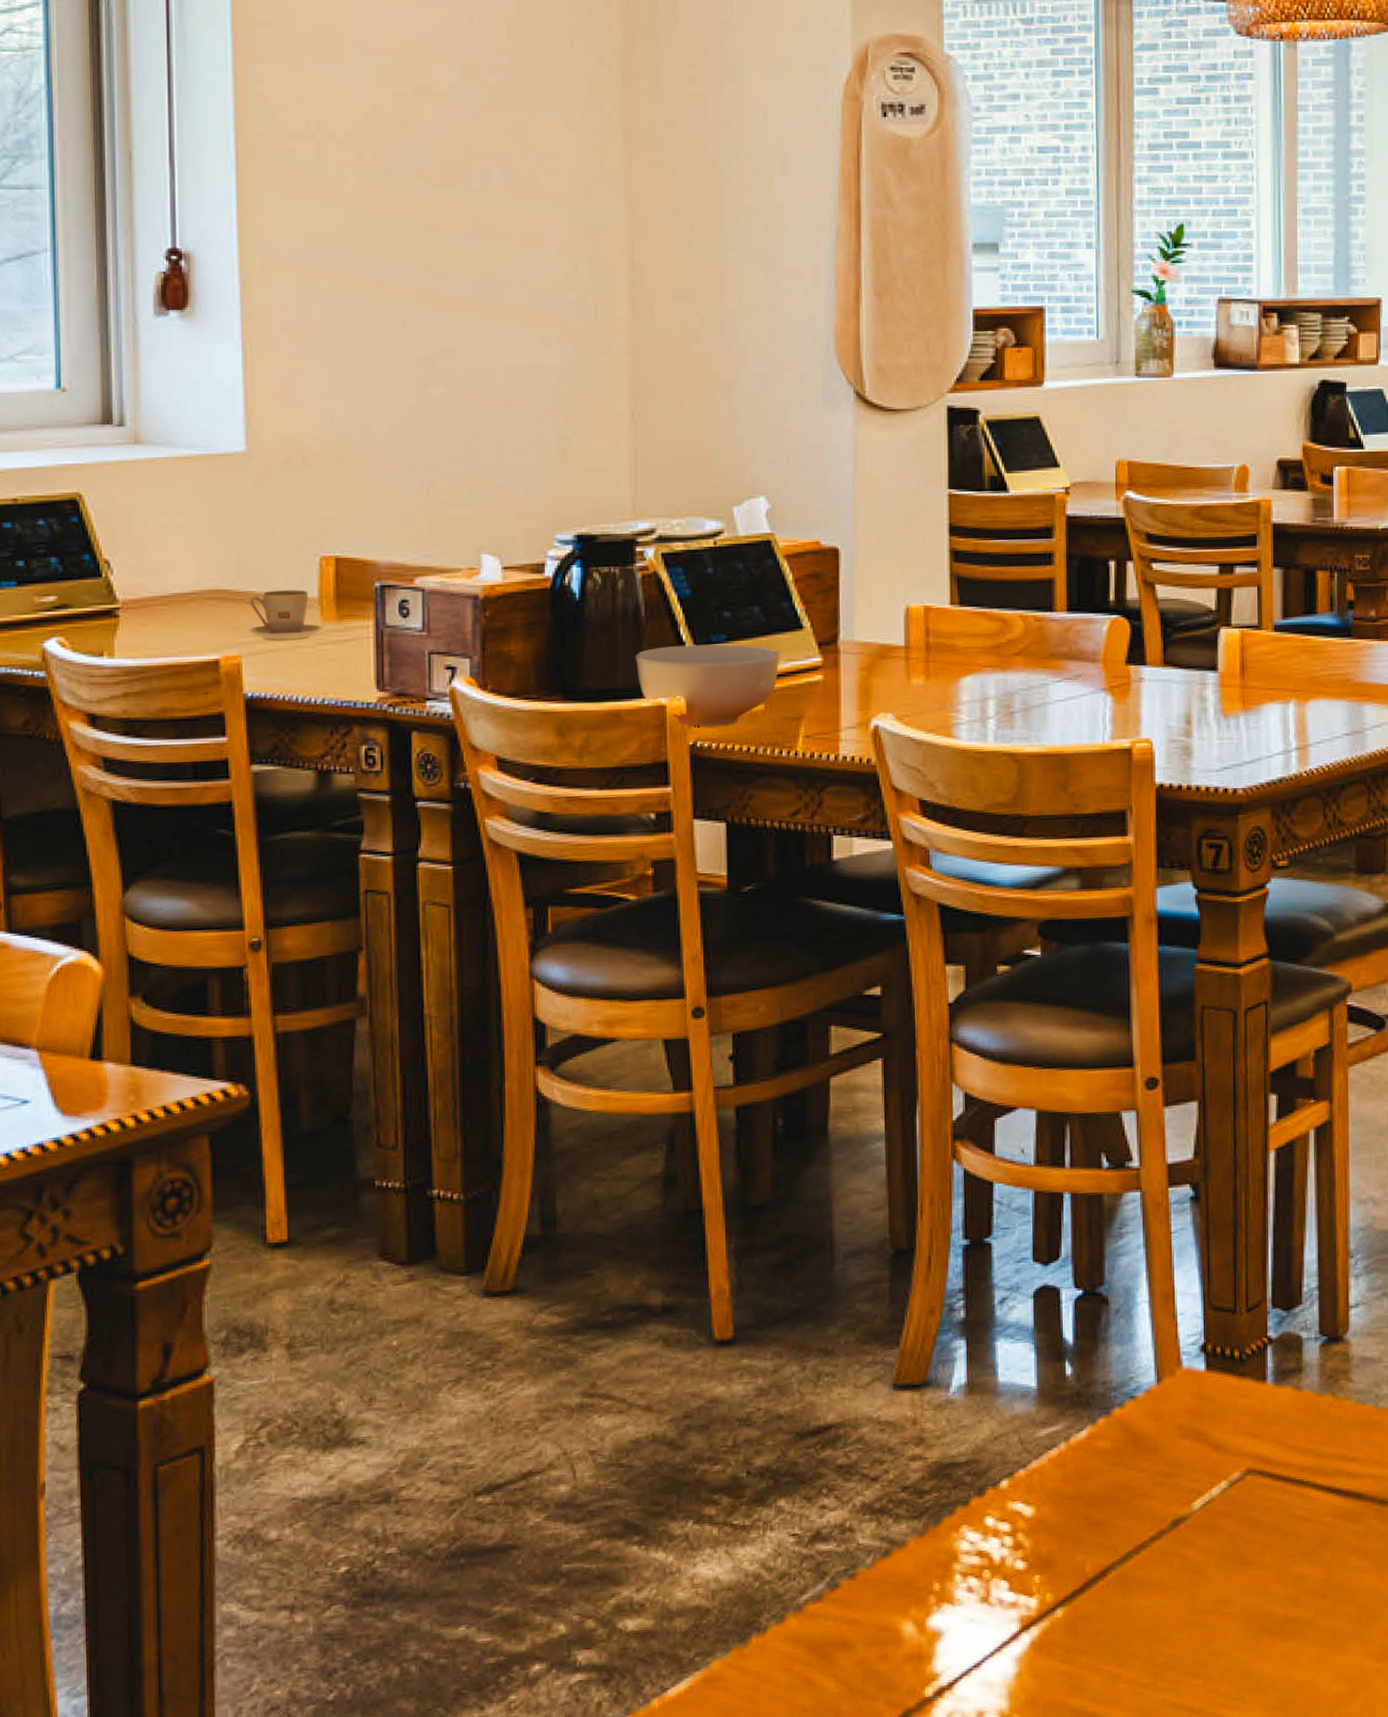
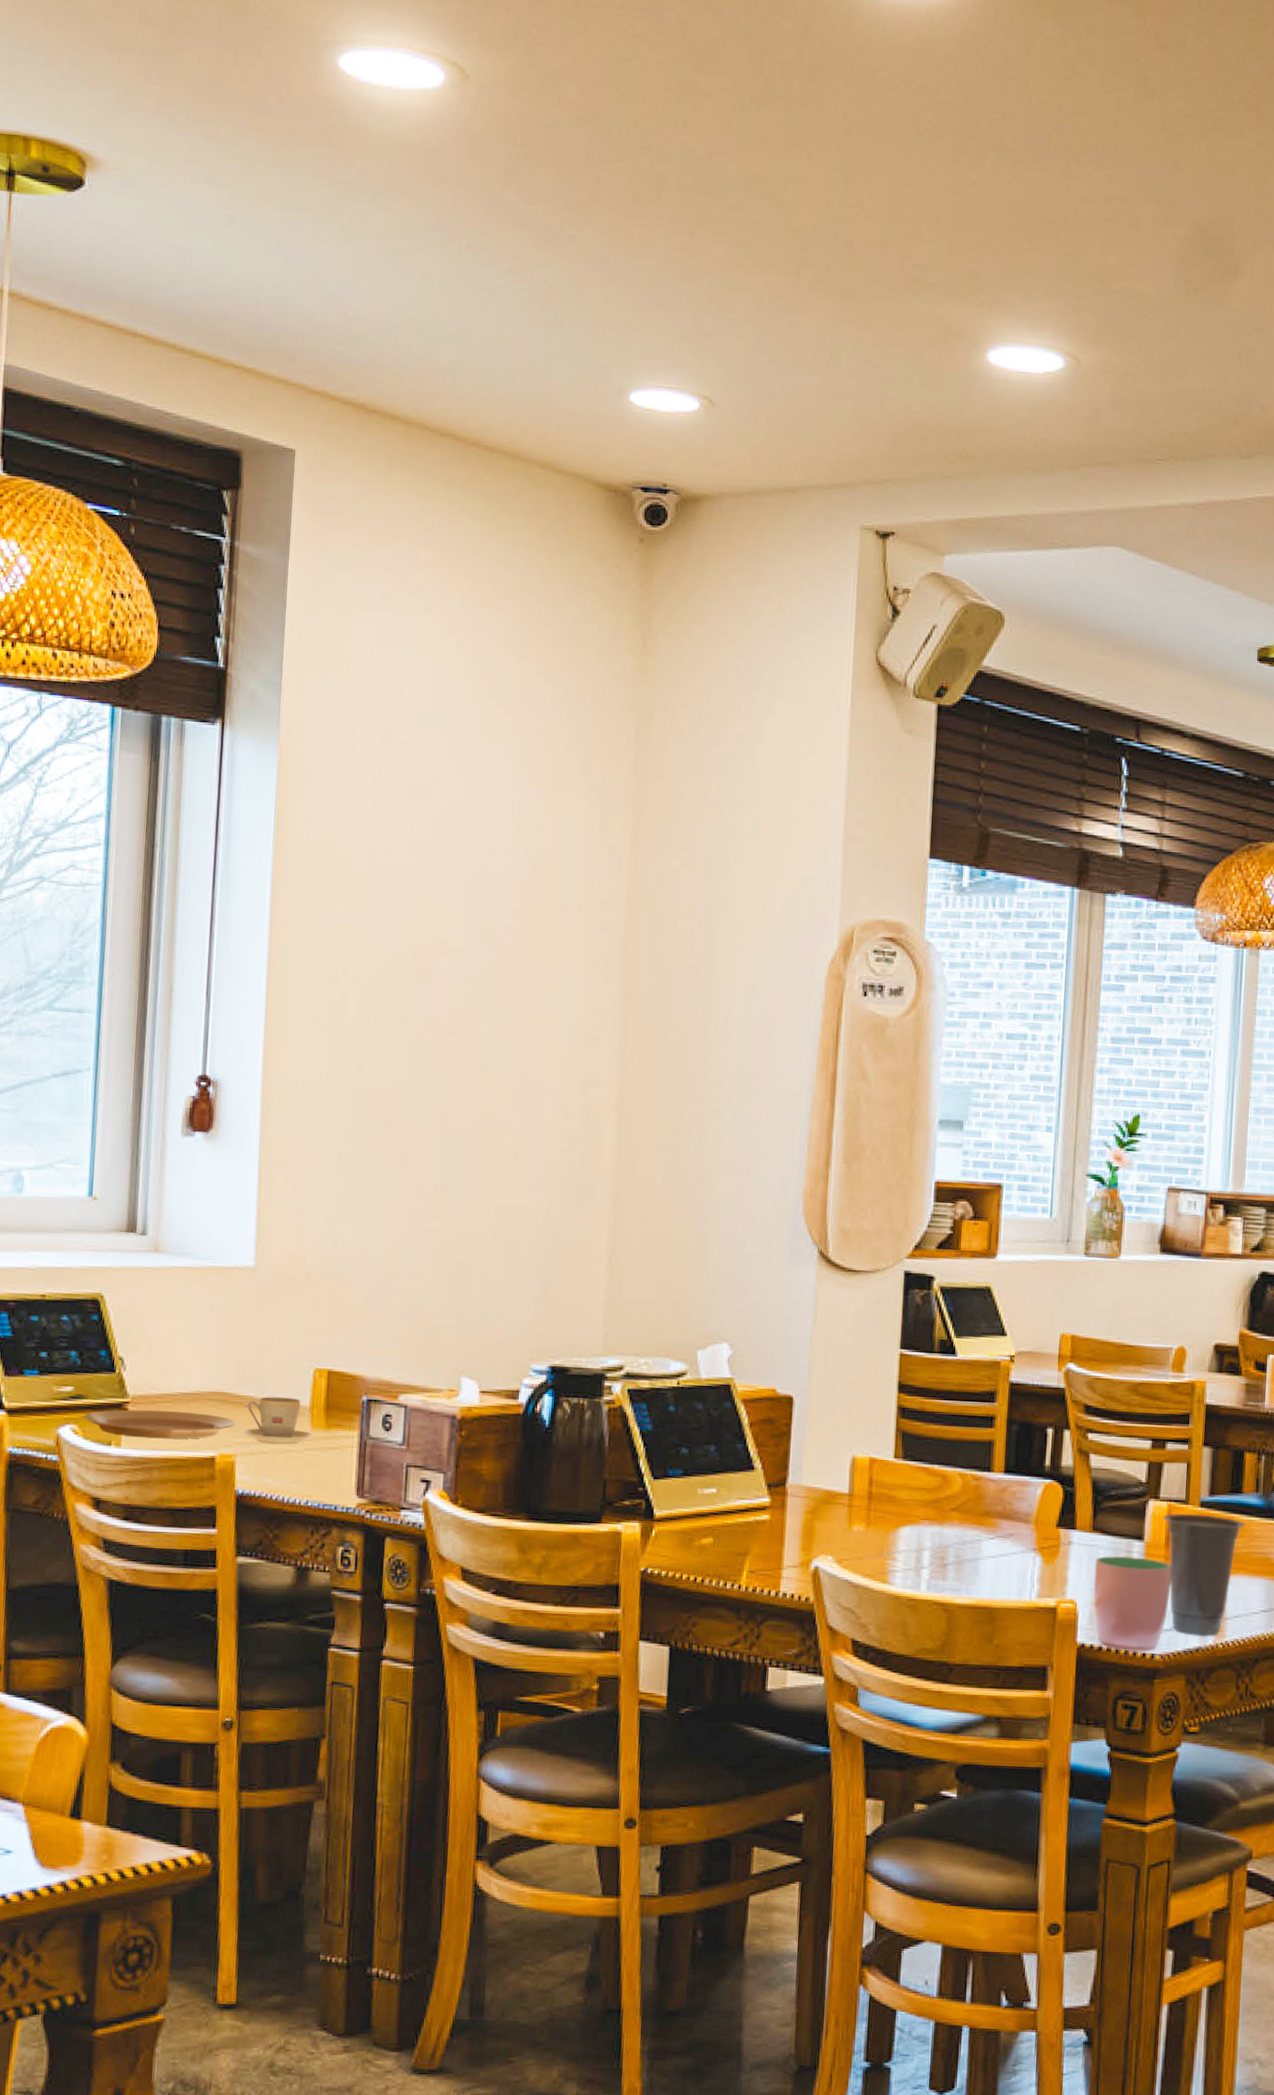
plate: none [70,613,239,646] -> present [83,1409,236,1440]
bowl: present [635,644,780,727] -> none [596,1476,731,1555]
cup: none [1168,688,1249,788] -> present [1093,1556,1172,1652]
cup: none [1236,639,1321,767] -> present [1163,1513,1245,1638]

